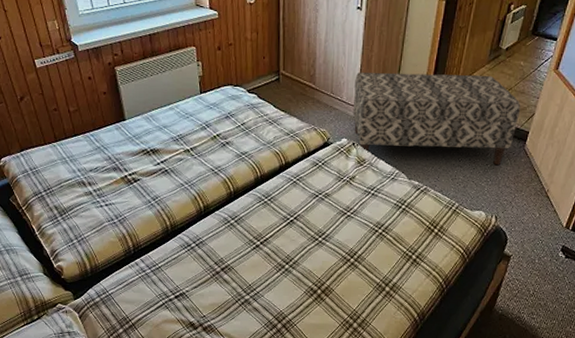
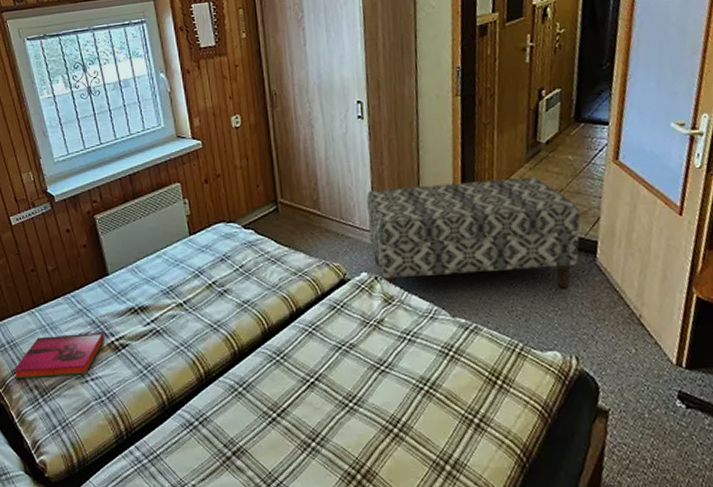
hardback book: none [35,166,119,201] -> present [13,333,104,380]

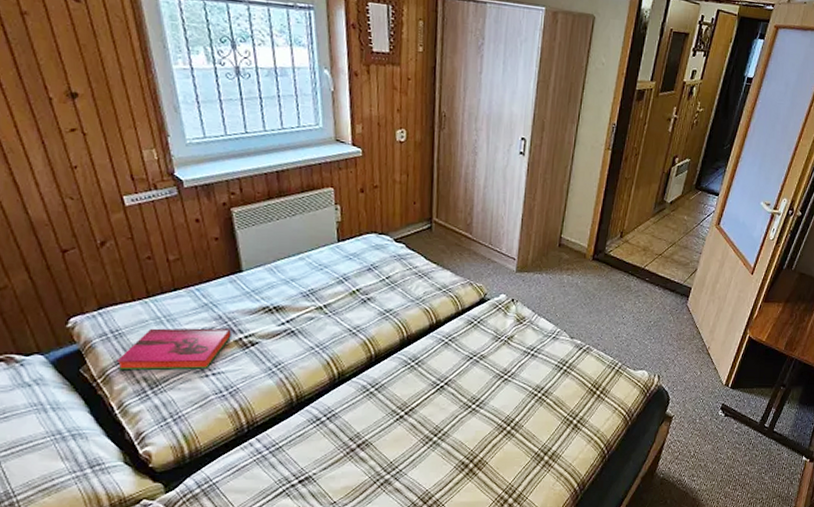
bench: present [366,176,581,289] -> none [512,222,684,323]

